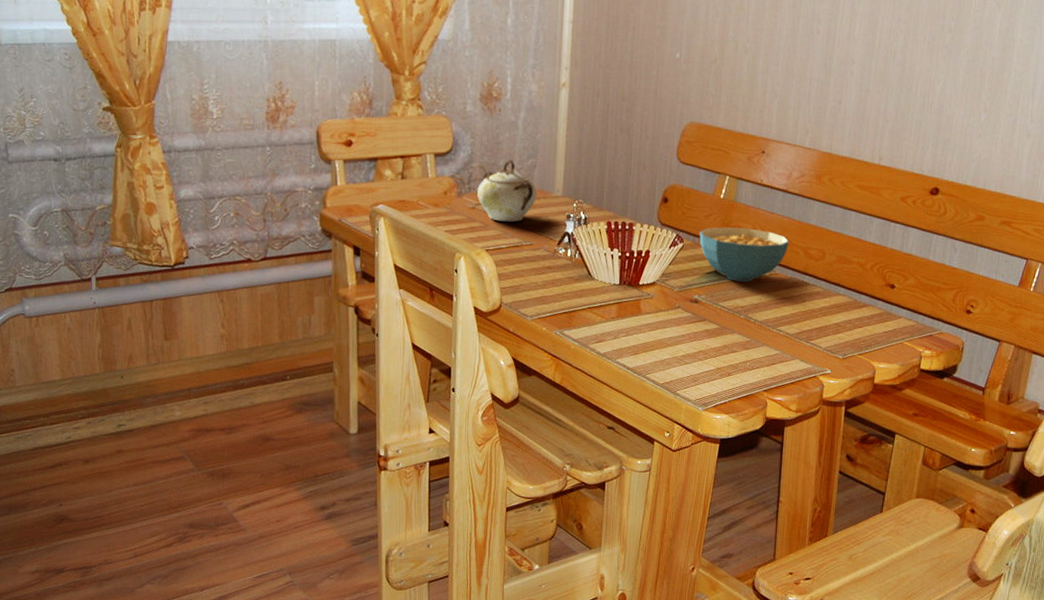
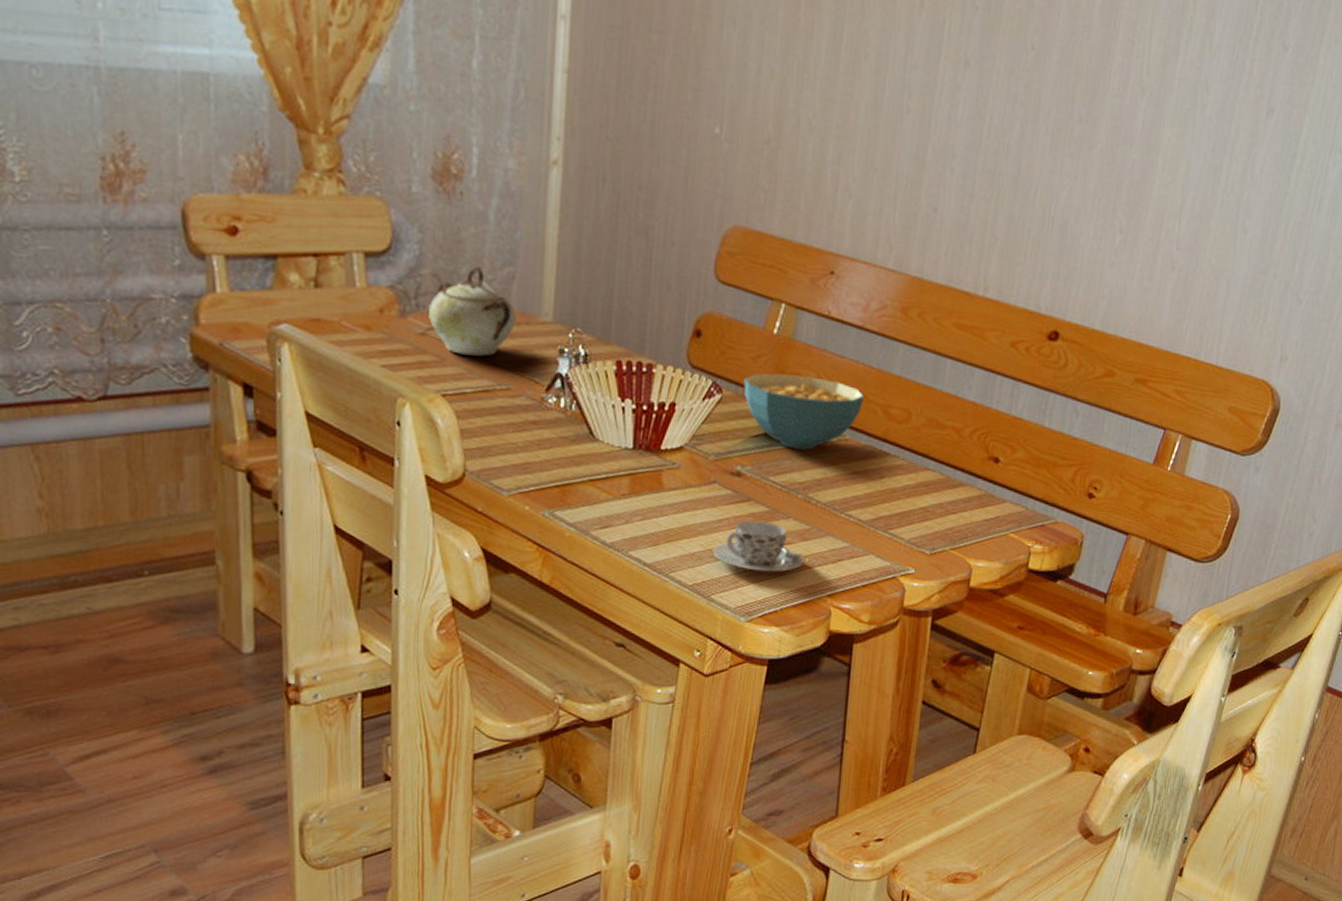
teacup: none [677,335,746,373] -> present [712,520,804,572]

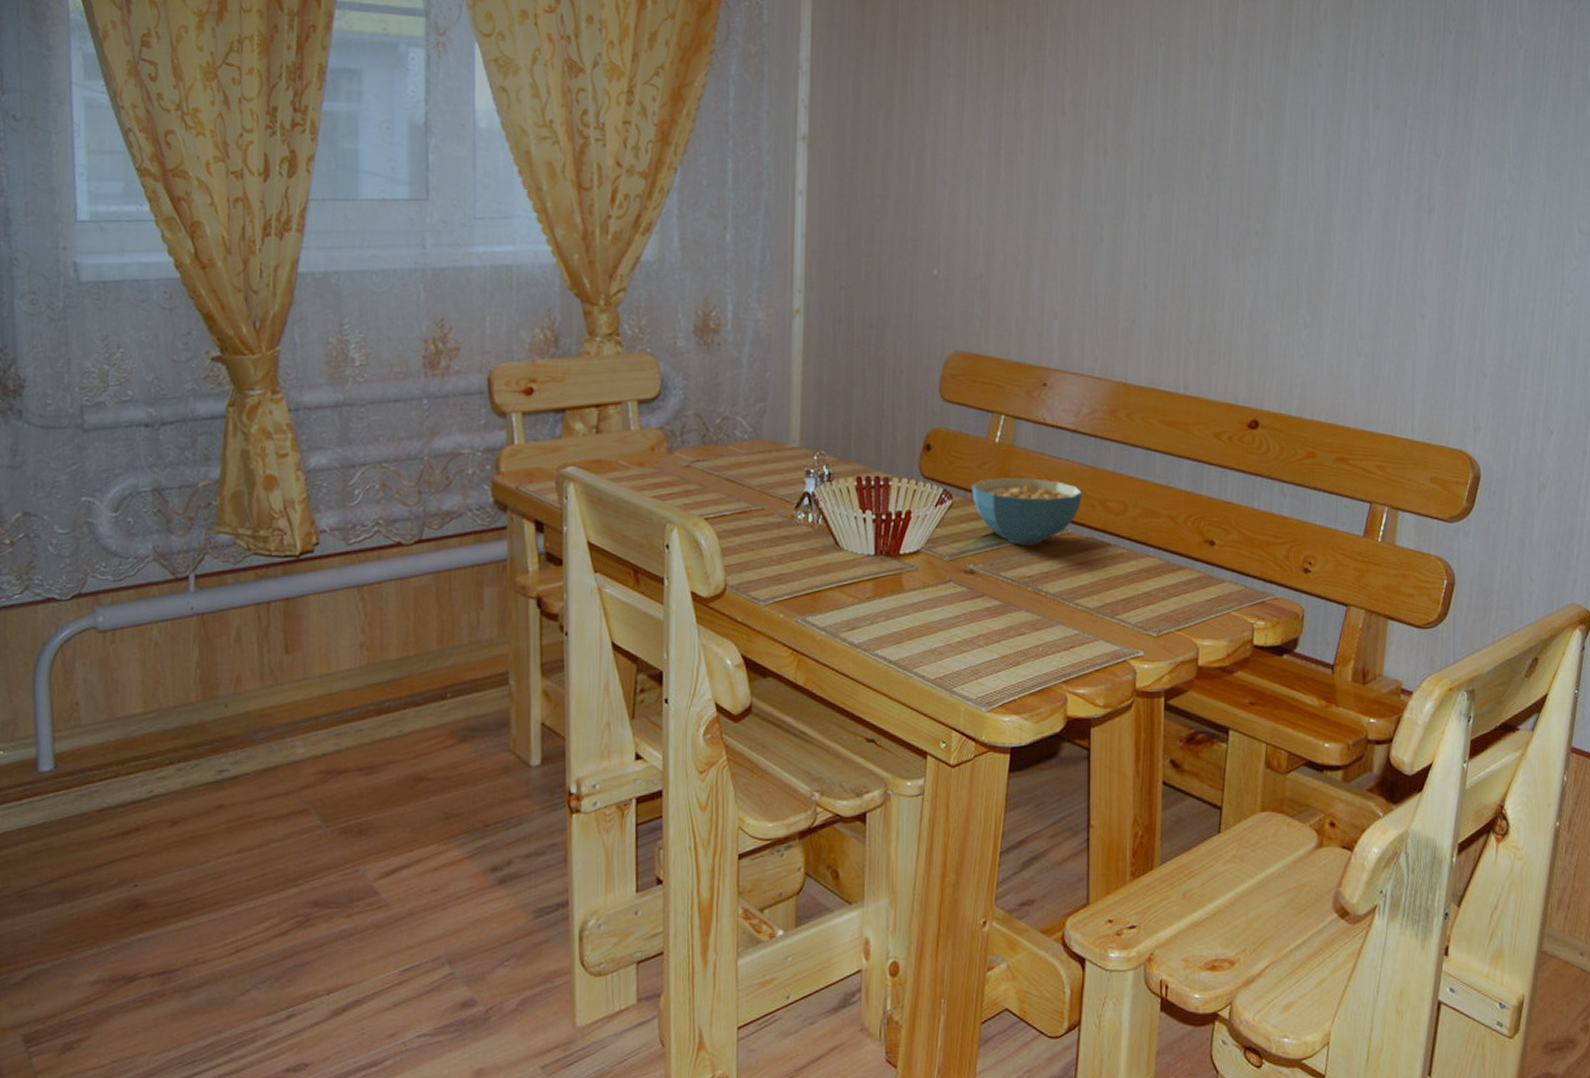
sugar bowl: present [429,267,516,357] -> none [693,405,768,482]
teacup: present [712,520,804,572] -> none [952,614,1038,662]

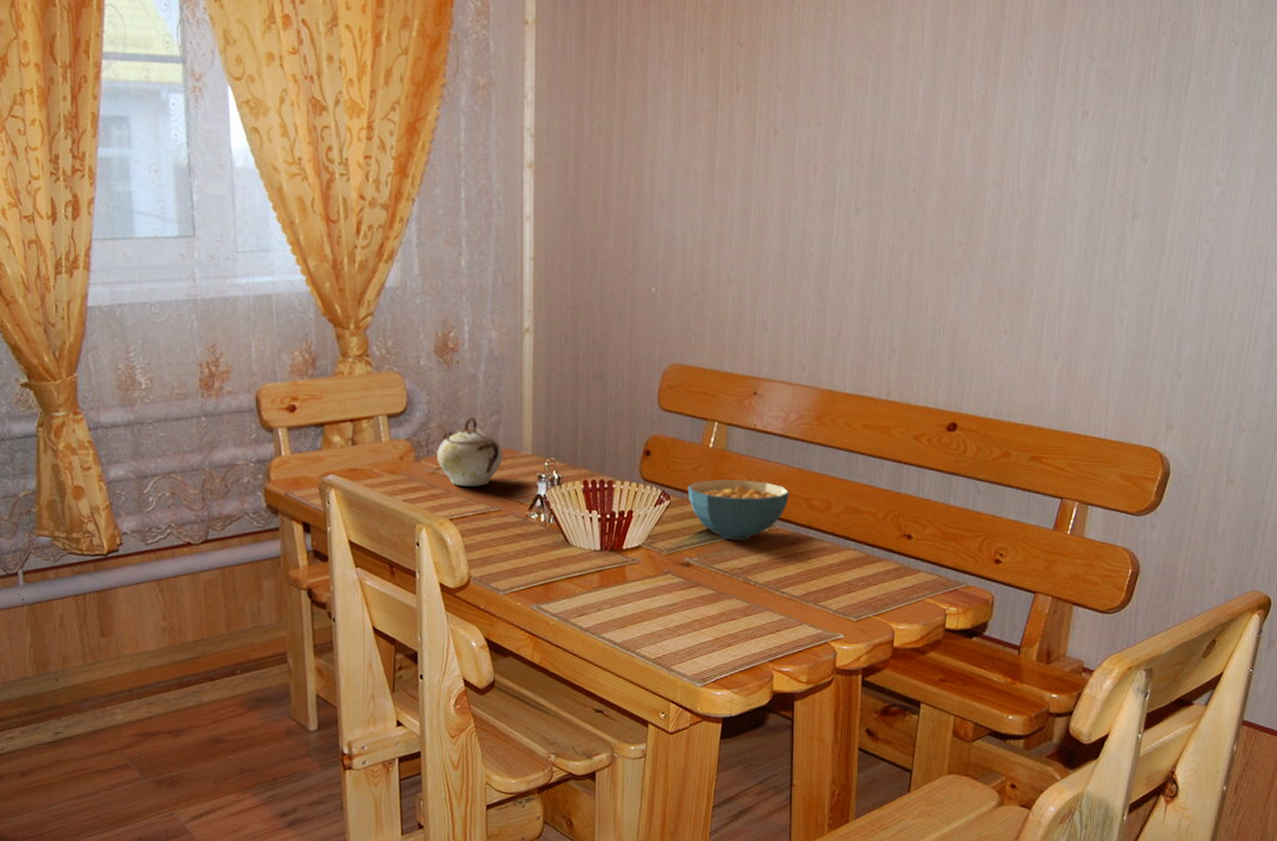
sugar bowl: none [693,405,768,482] -> present [437,417,503,487]

